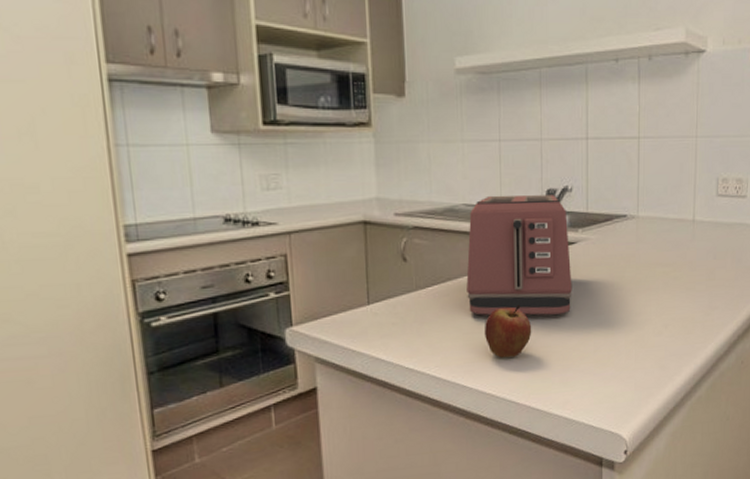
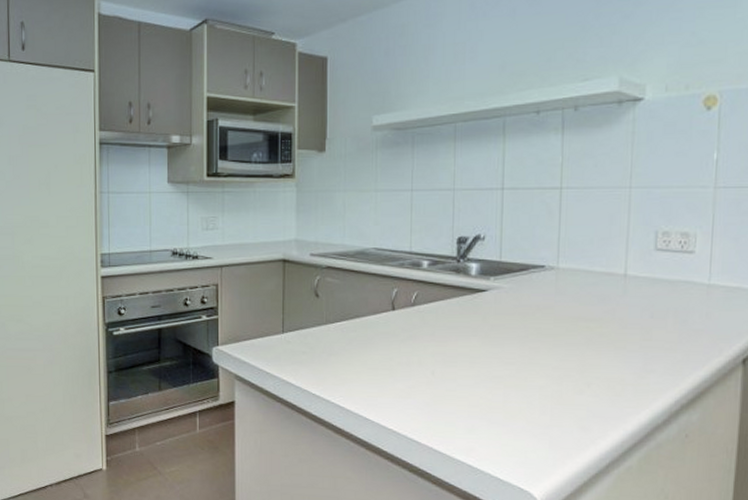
toaster: present [466,195,572,316] -> none [373,241,482,360]
fruit: present [484,304,532,358] -> none [388,346,437,397]

